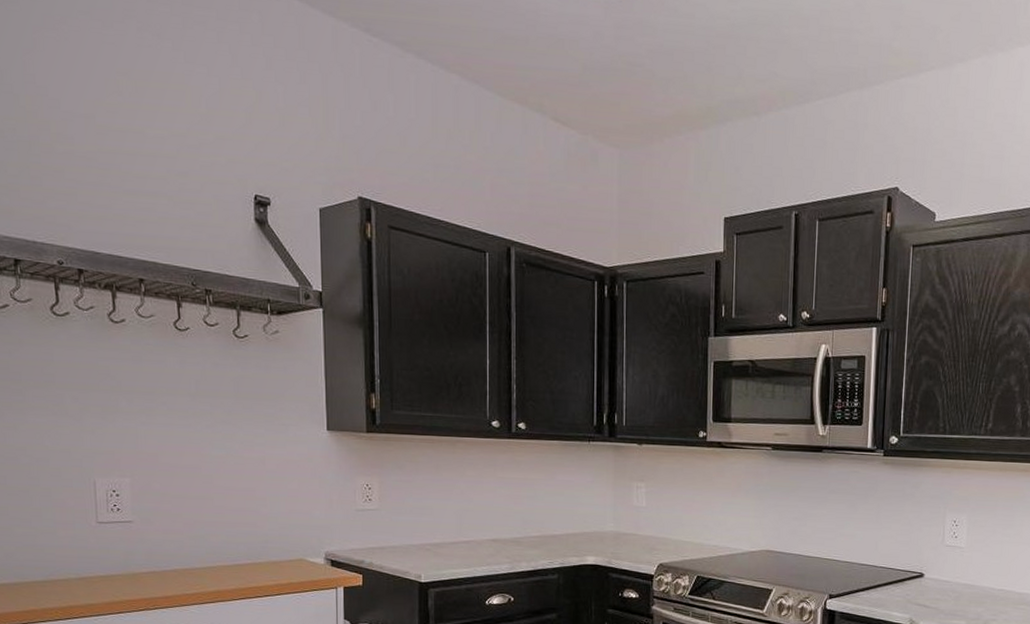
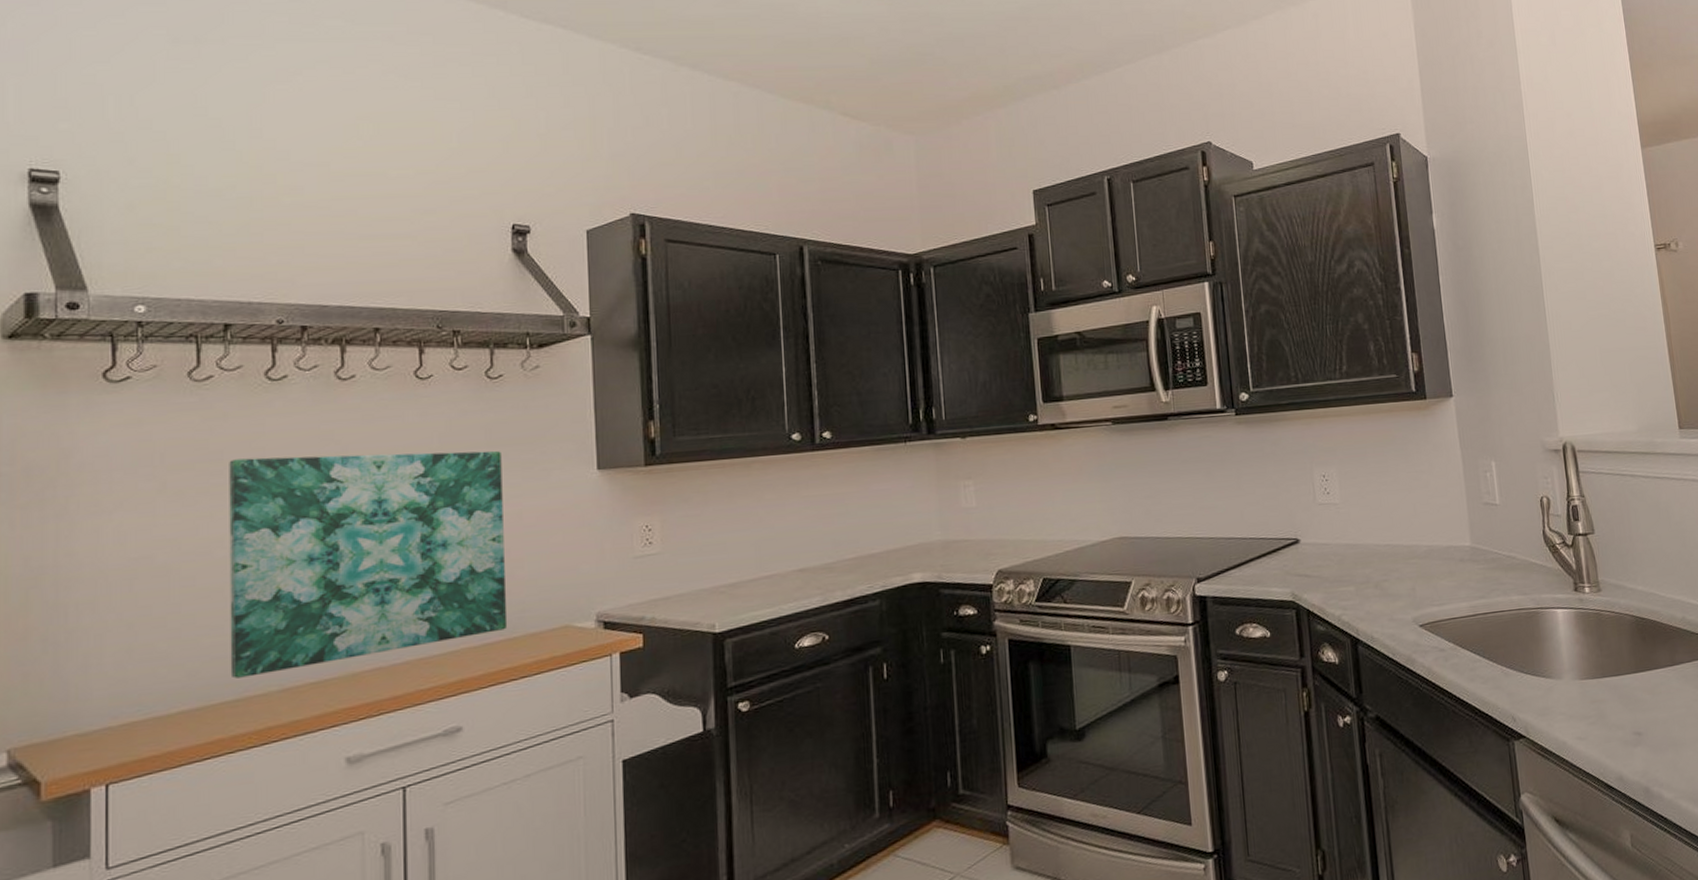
wall art: none [26,381,254,564] -> present [229,450,508,679]

